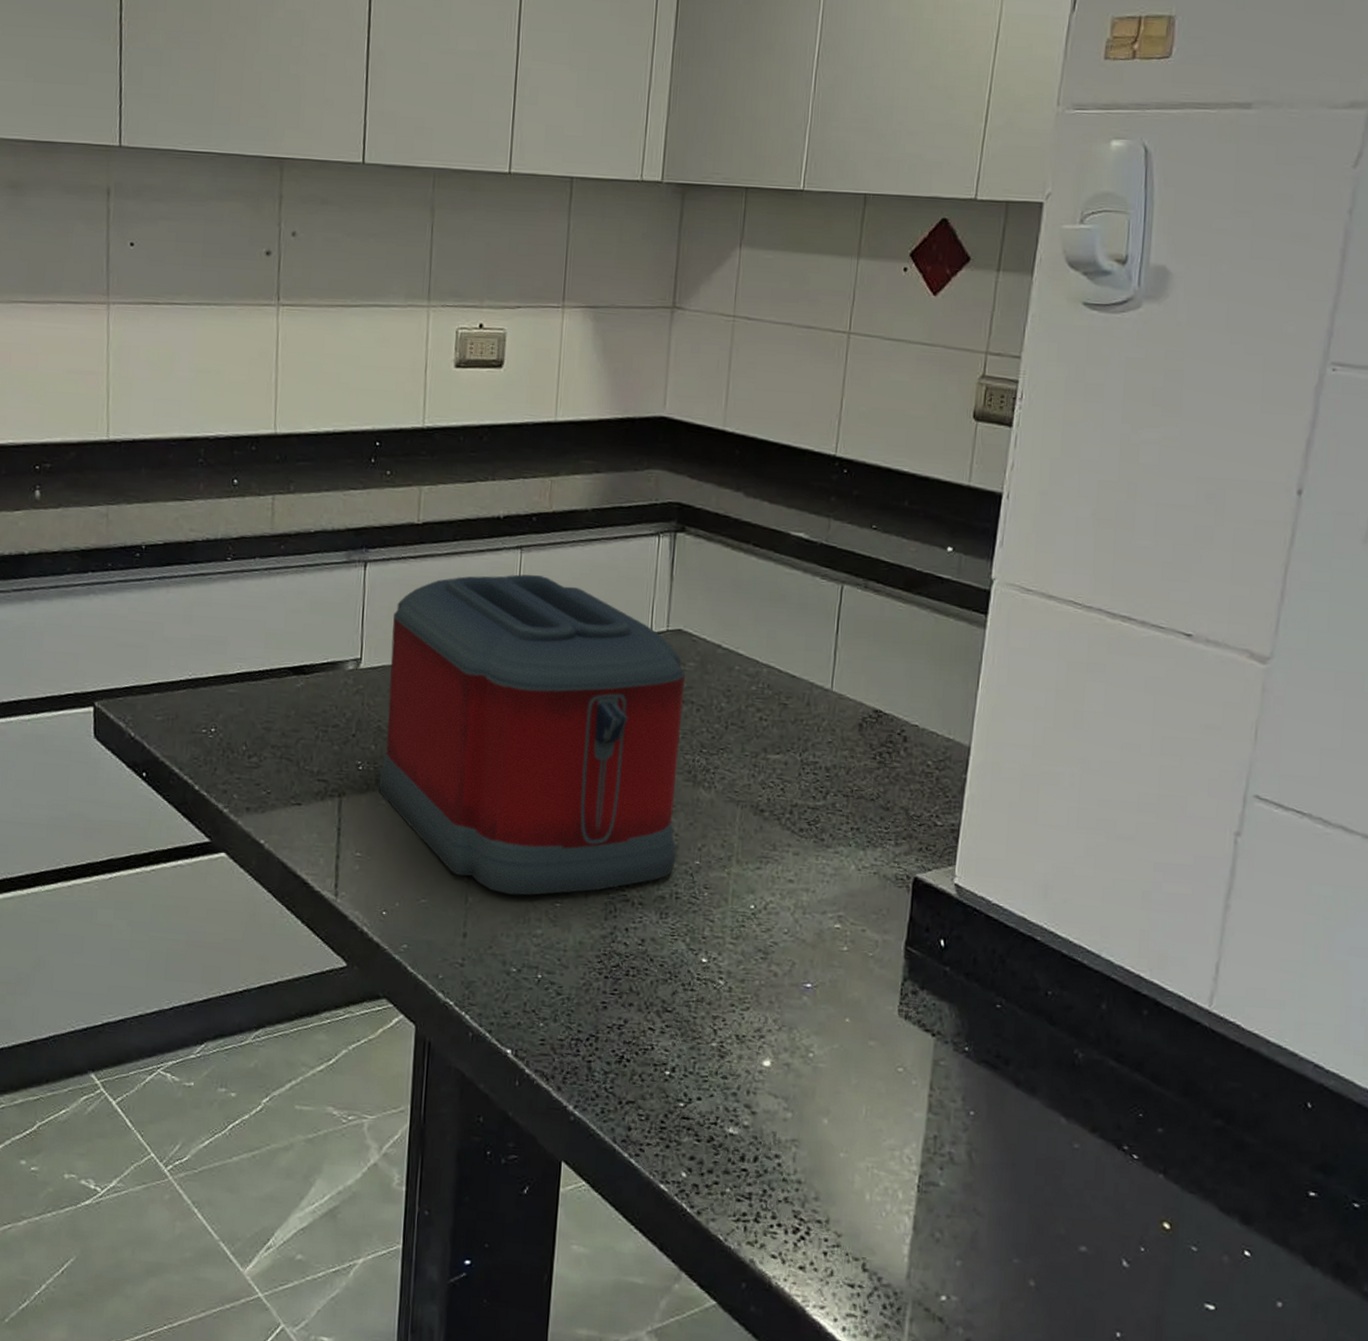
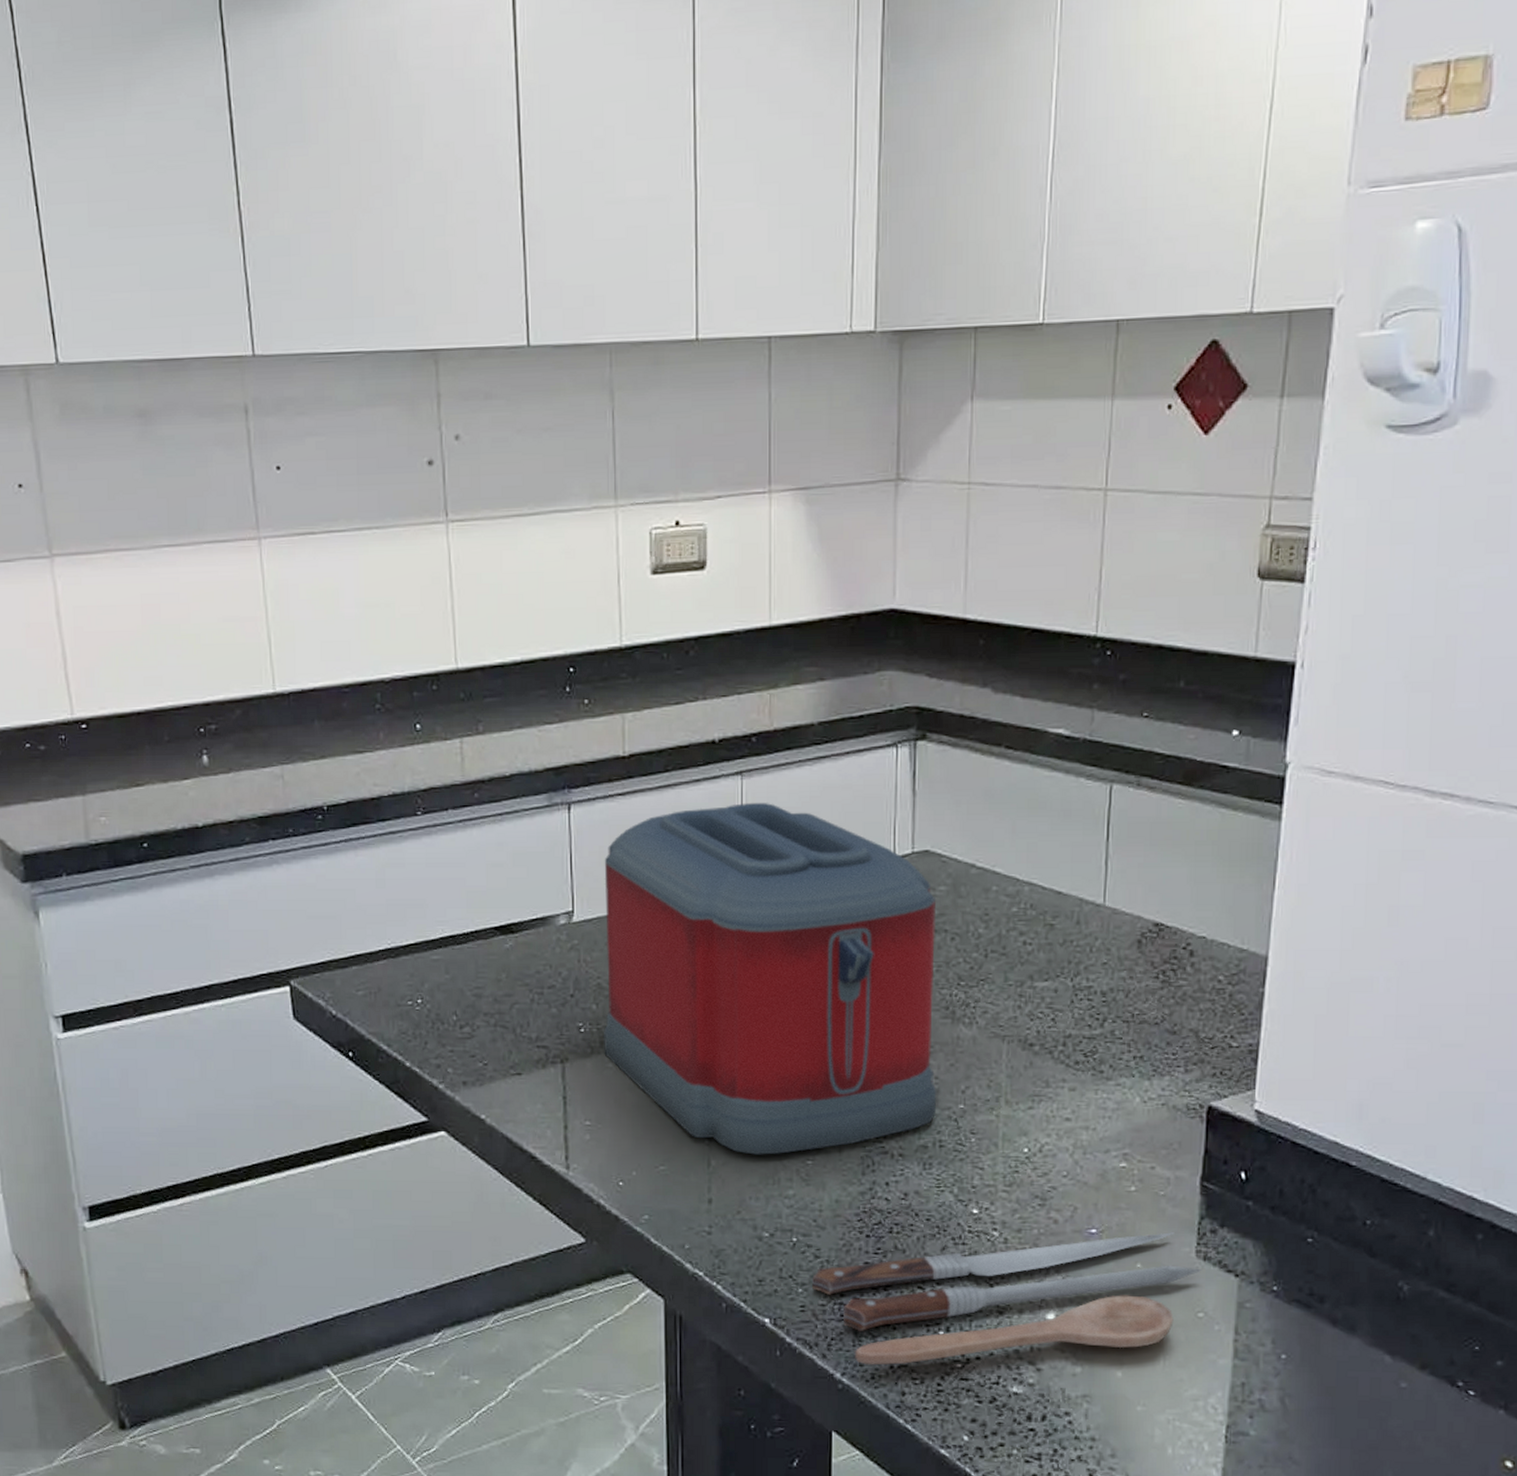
spoon: none [553,991,904,1101] -> present [812,1232,1203,1366]

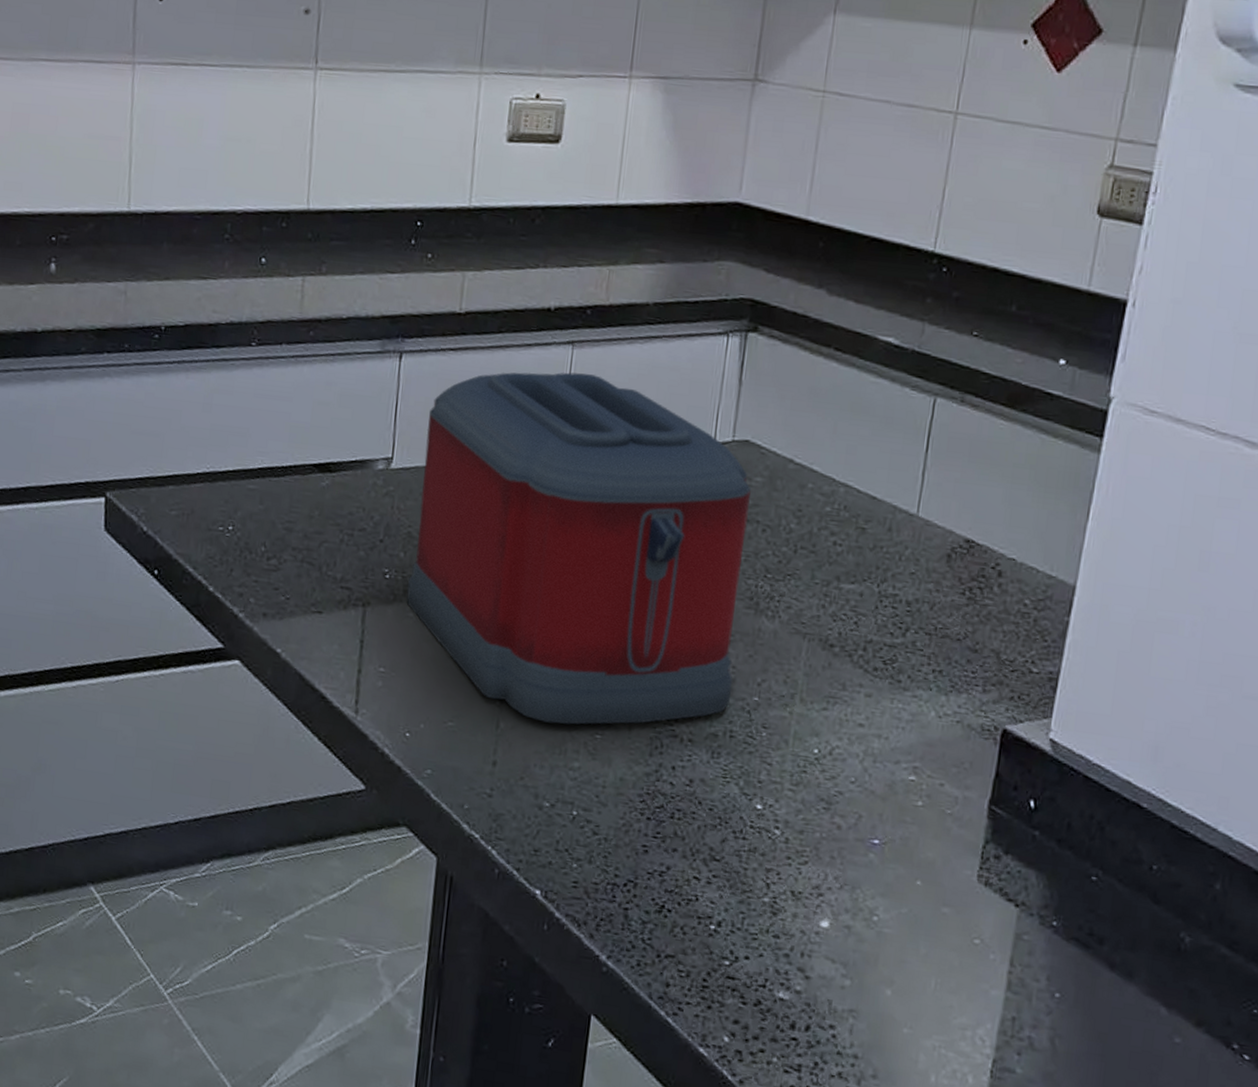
spoon: present [812,1232,1203,1366] -> none [587,845,983,967]

